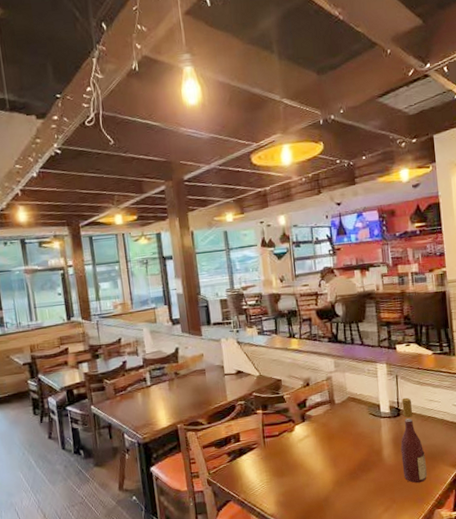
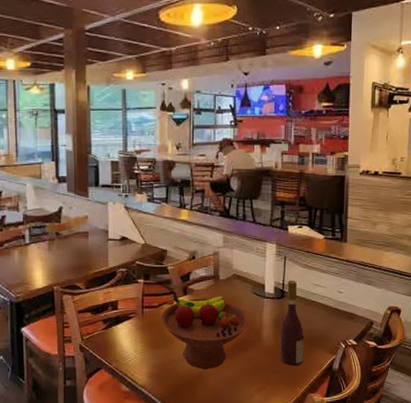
fruit bowl: none [283,419,368,494] -> present [162,294,249,369]

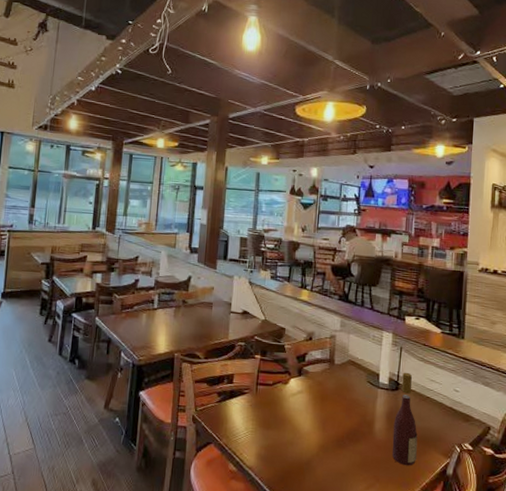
fruit bowl: present [162,294,249,369] -> none [274,373,361,458]

